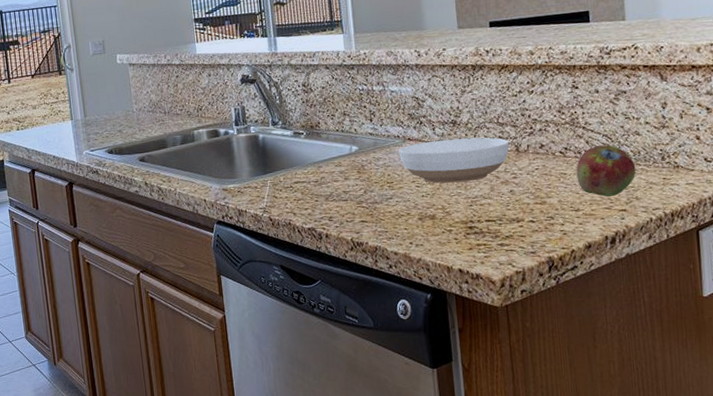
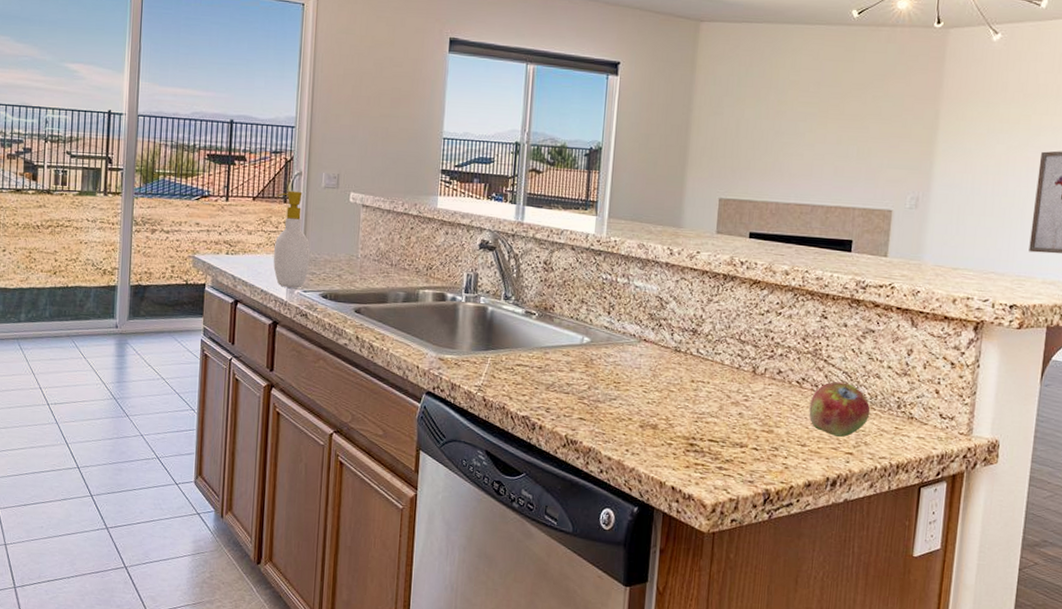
soap bottle: none [52,62,92,150] -> present [273,190,311,288]
bowl: present [398,137,510,184] -> none [631,346,747,397]

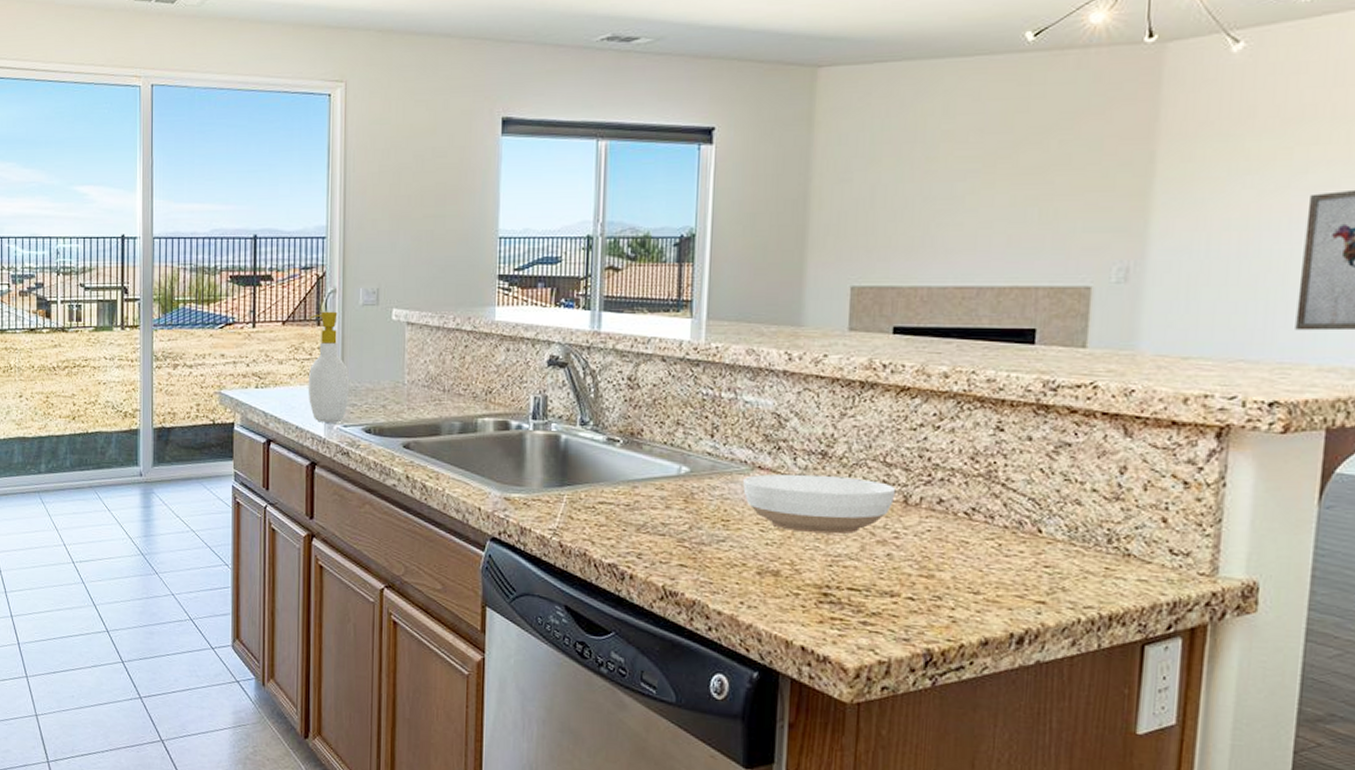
bowl: none [631,346,747,397] -> present [743,473,896,535]
fruit: present [809,381,871,438] -> none [982,511,1069,583]

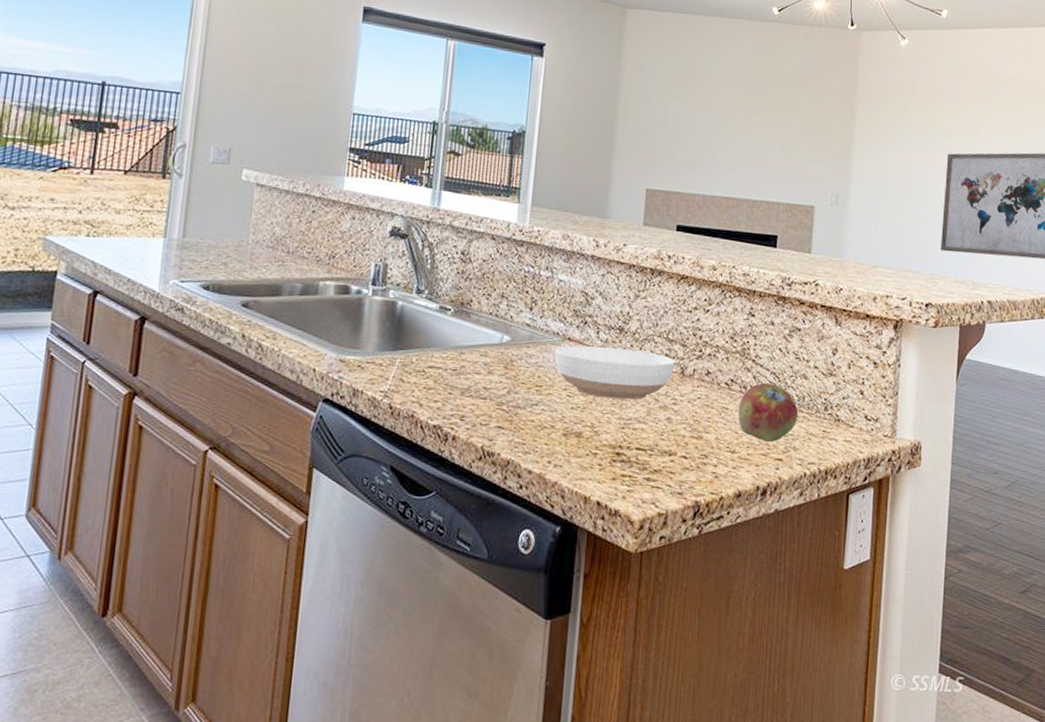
soap bottle: present [307,311,350,423] -> none [145,164,192,278]
fruit: none [982,511,1069,583] -> present [738,383,799,443]

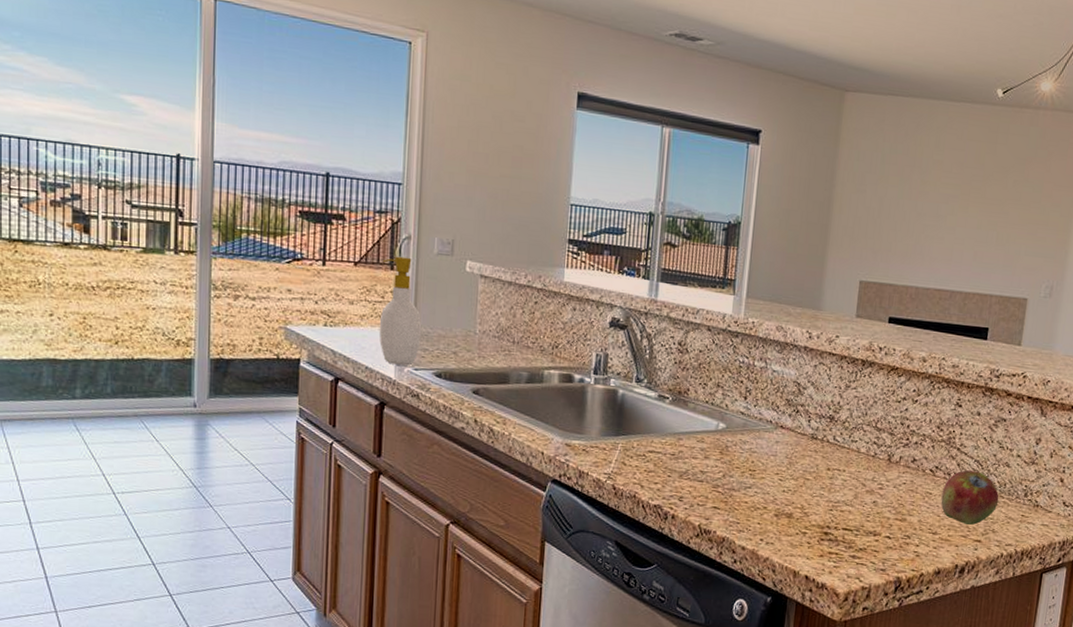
soap bottle: none [145,164,192,278] -> present [379,256,422,366]
bowl: present [554,345,676,401] -> none [767,432,883,485]

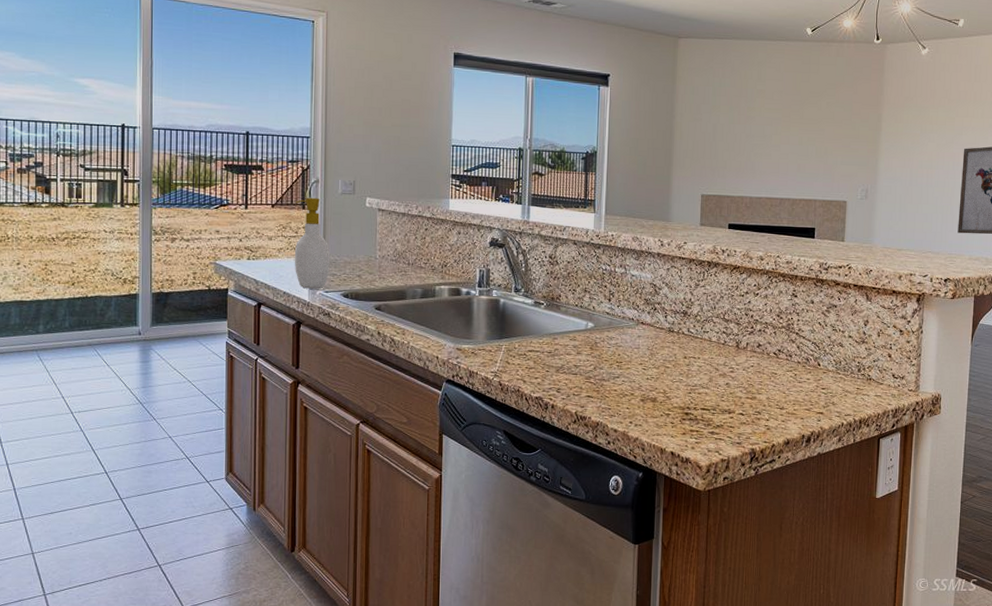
fruit: present [940,470,999,526] -> none [785,351,836,400]

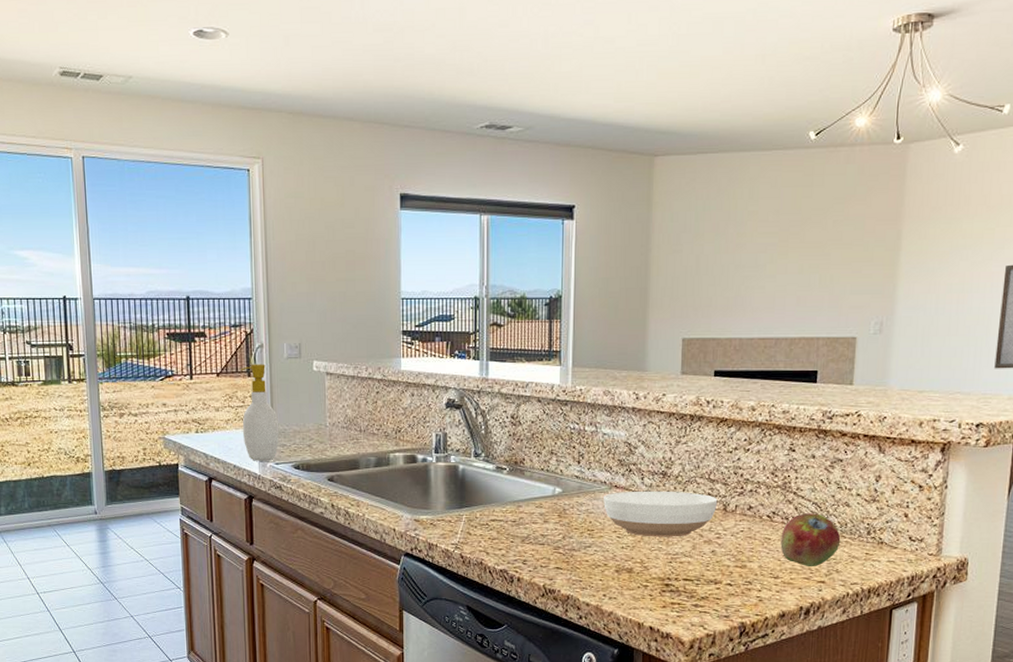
bowl: none [631,327,732,371] -> present [603,491,718,537]
fruit: none [785,351,836,400] -> present [780,513,841,567]

